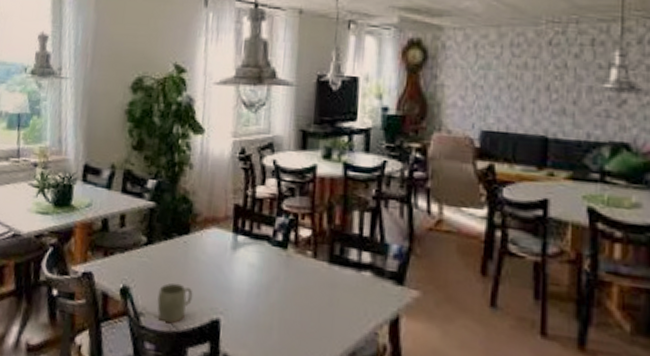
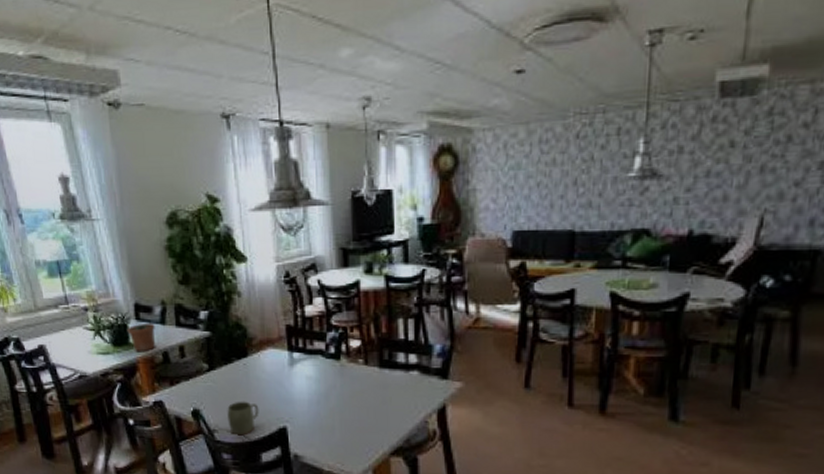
planter: none [71,185,101,217] -> present [127,323,156,352]

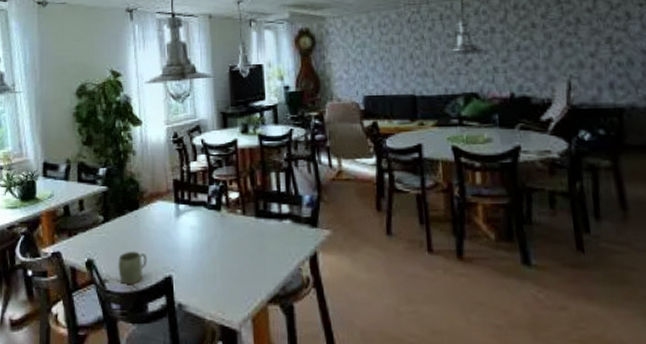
planter: present [127,323,156,352] -> none [34,179,59,206]

